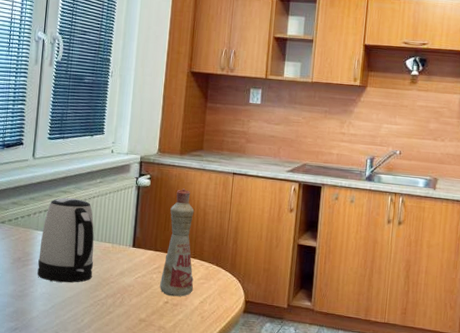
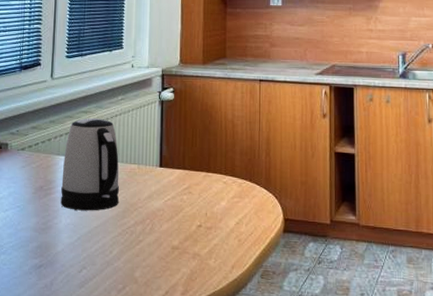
bottle: present [160,188,195,297] -> none [191,100,228,219]

